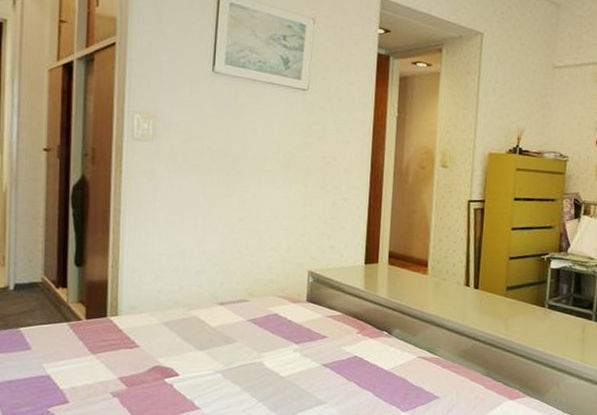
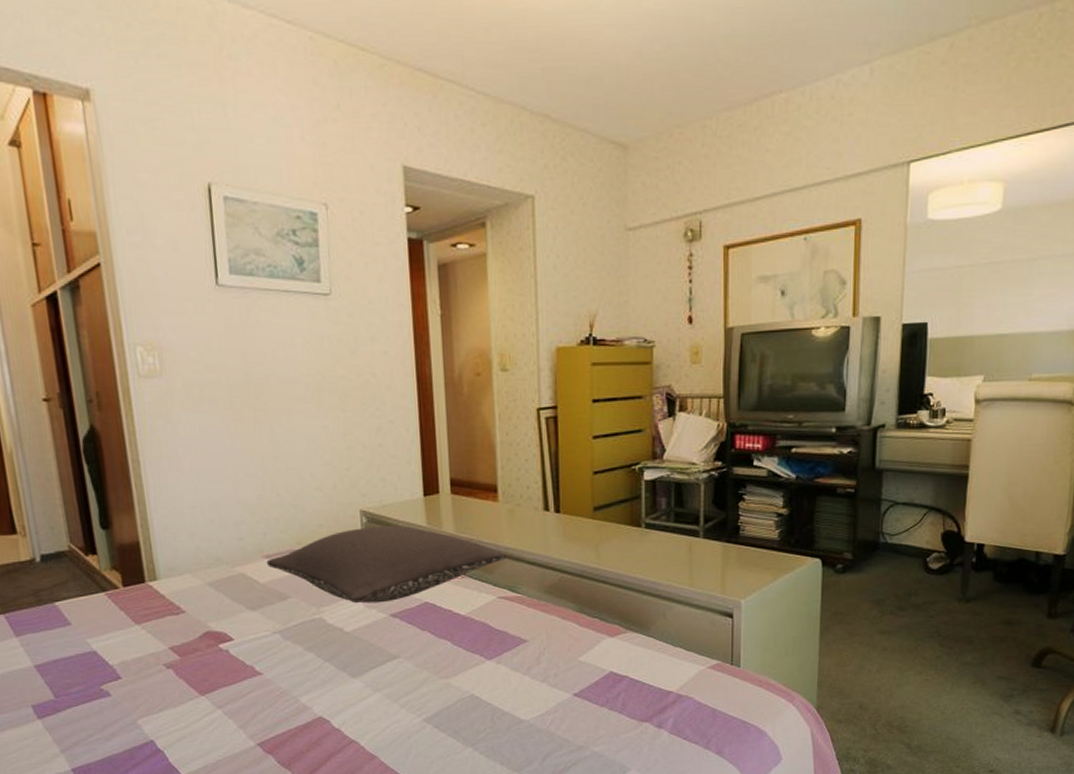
pillow: none [219,285,430,353] -> present [266,525,507,604]

